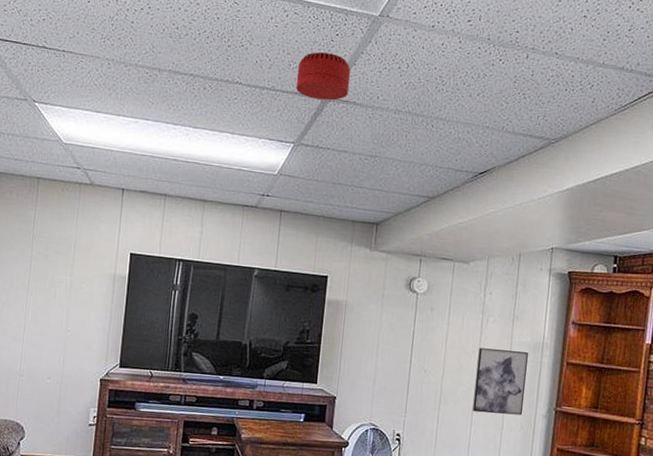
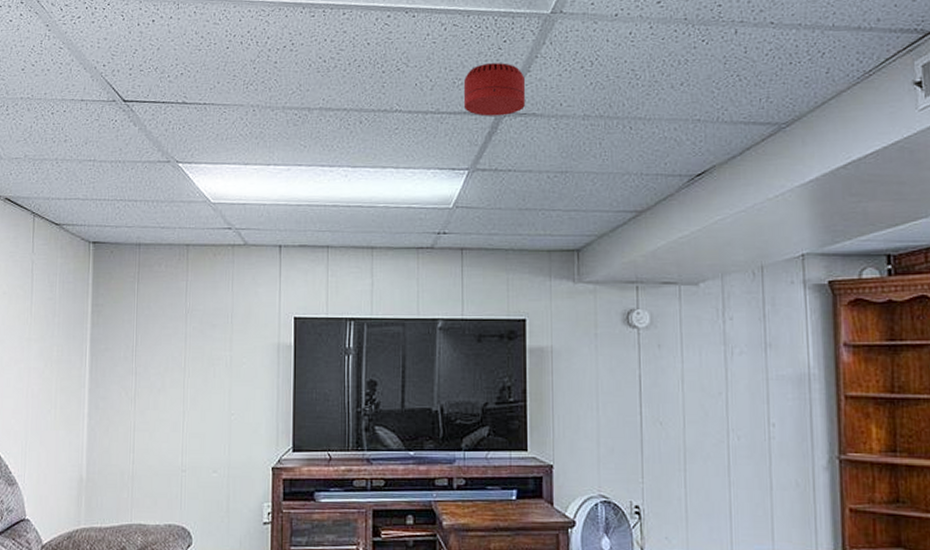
wall art: present [472,348,528,416] -> none [726,388,795,470]

